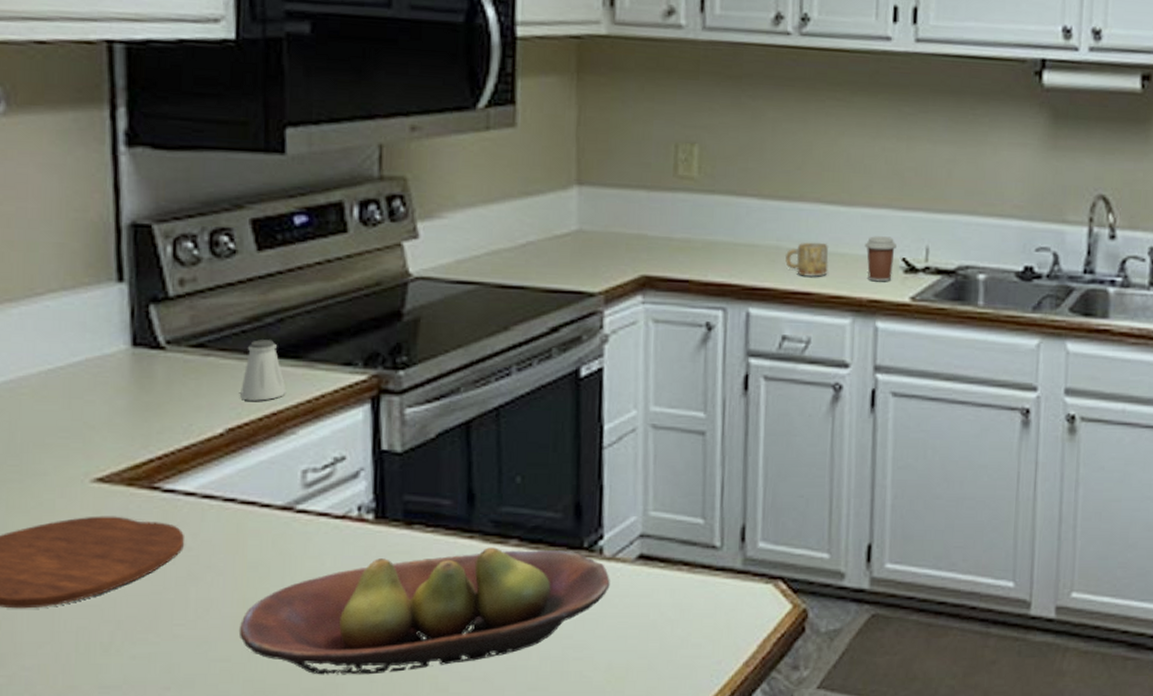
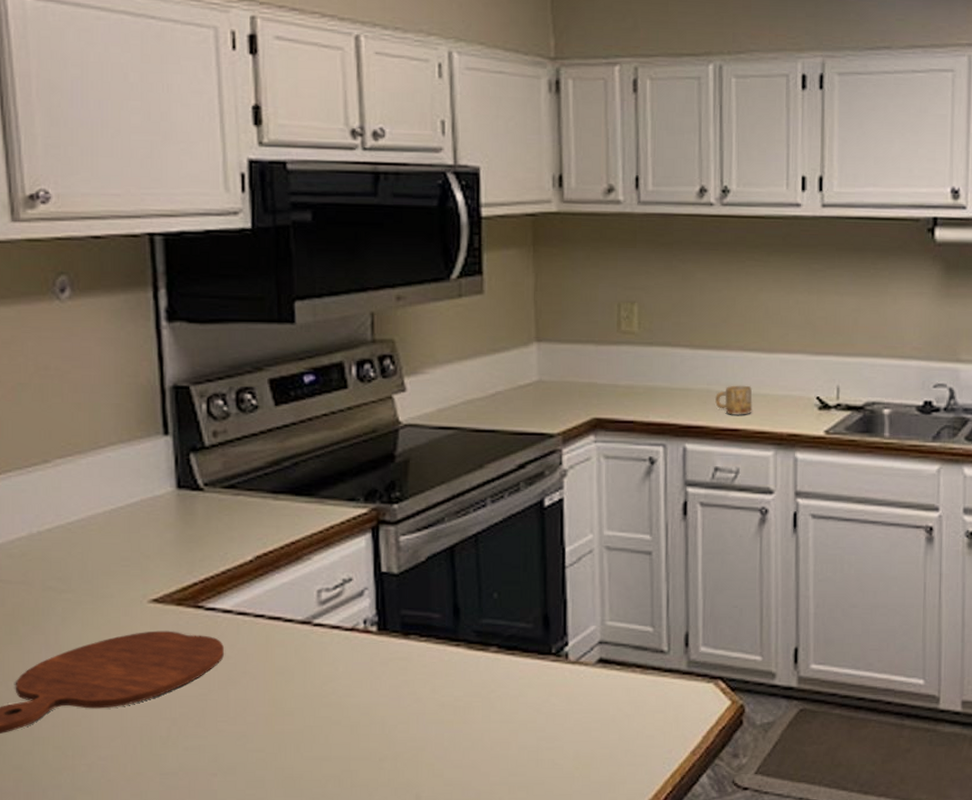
fruit bowl: present [238,547,610,675] -> none [270,654,575,763]
saltshaker: present [240,340,287,401] -> none [265,481,302,532]
coffee cup: present [864,236,897,282] -> none [783,378,811,418]

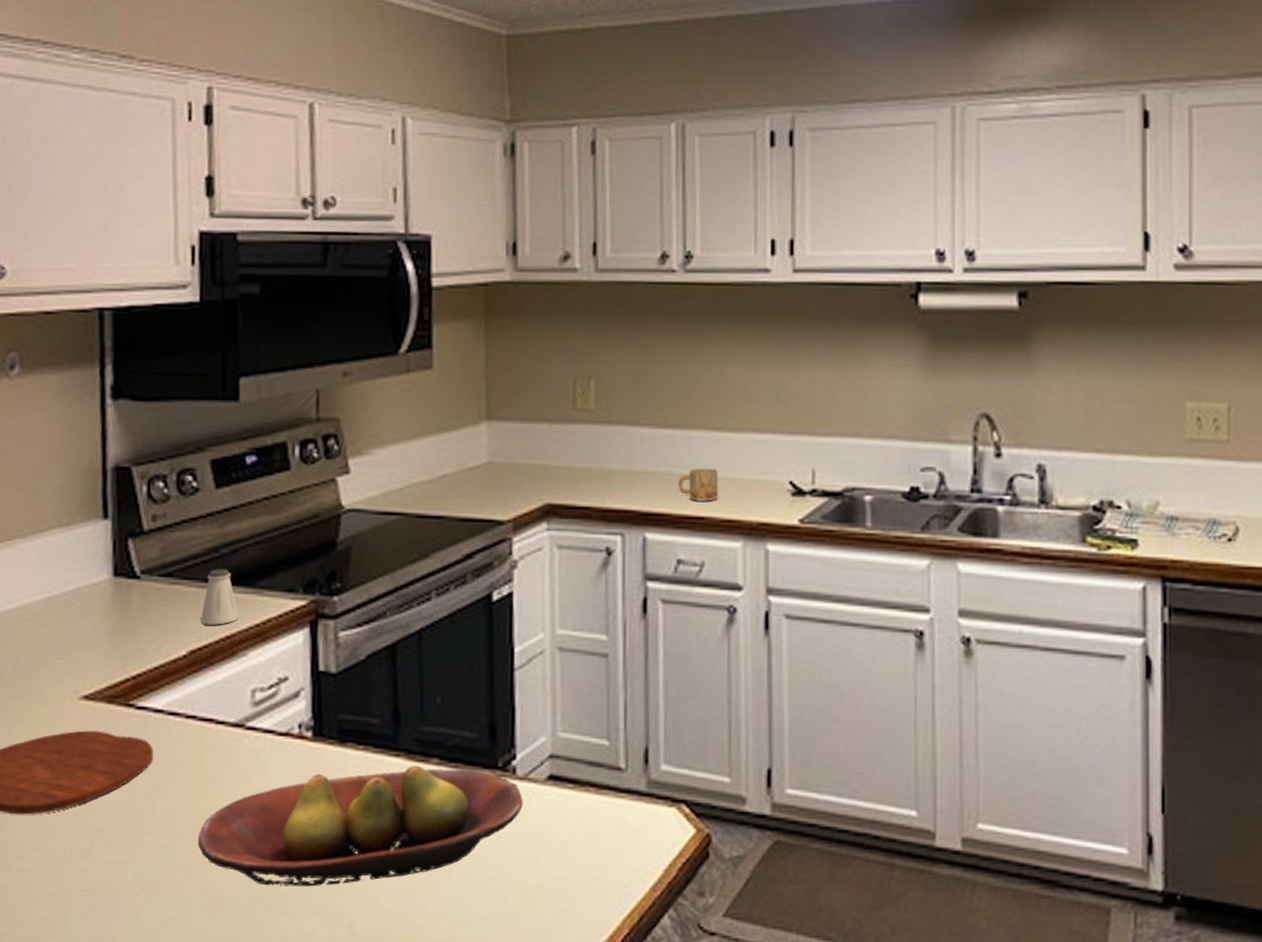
saltshaker: none [265,481,302,532] -> present [201,569,239,625]
fruit bowl: none [270,654,575,763] -> present [197,765,523,887]

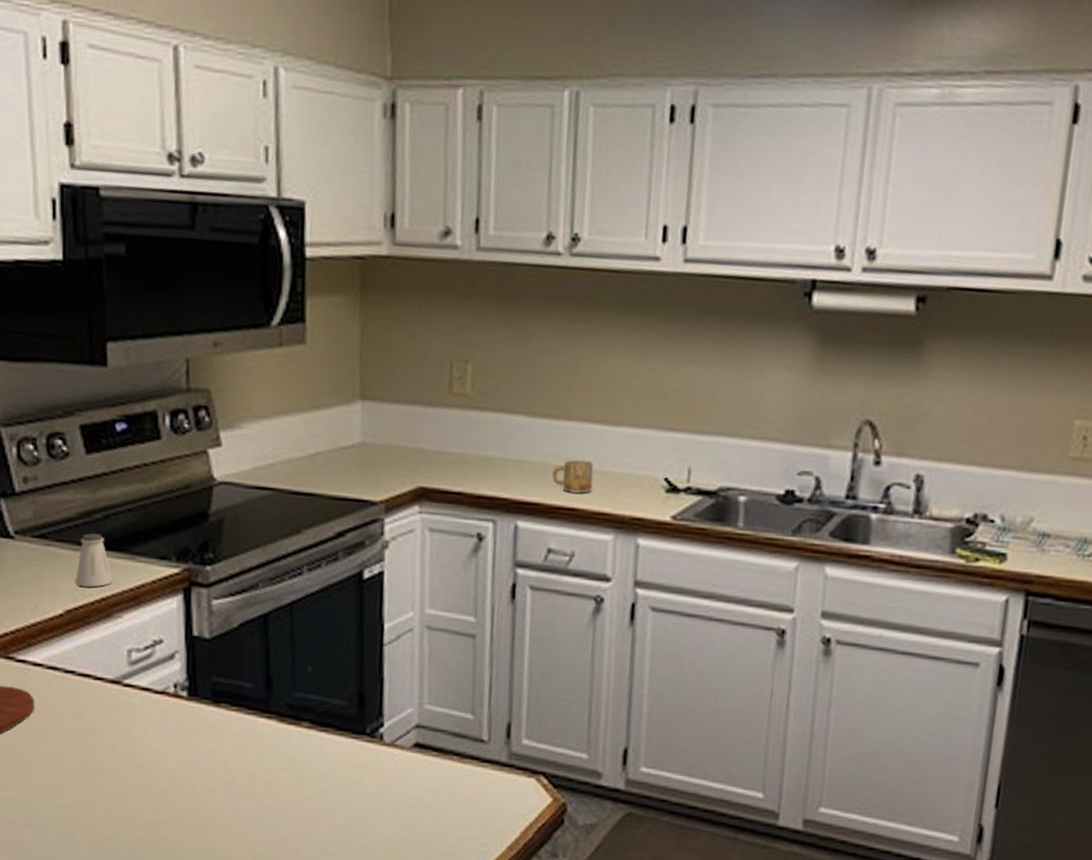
fruit bowl: present [197,765,523,887] -> none [80,727,389,830]

